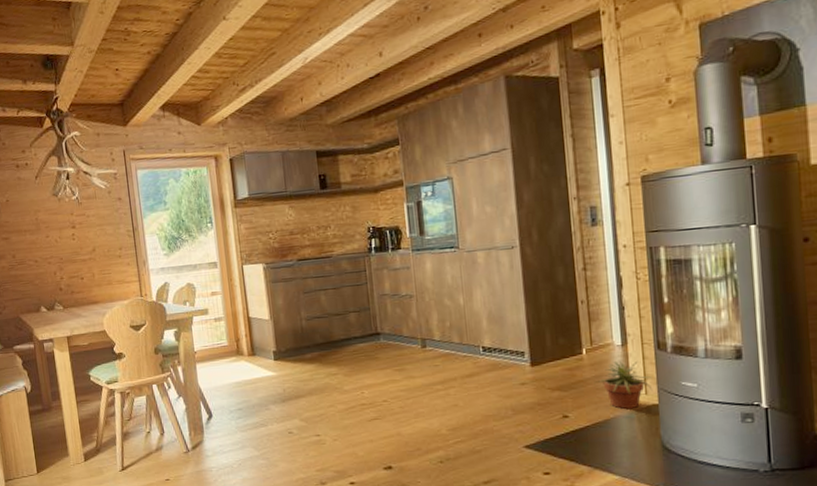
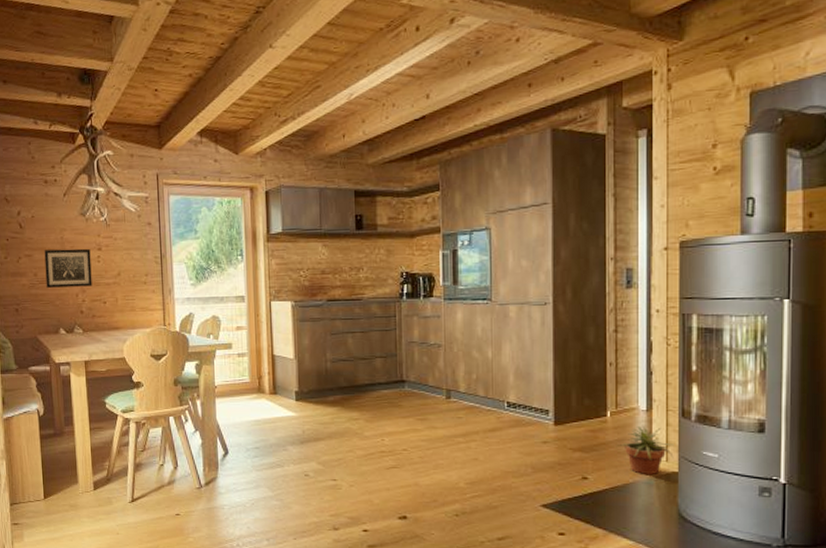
wall art: none [20,227,69,268] -> present [44,248,92,288]

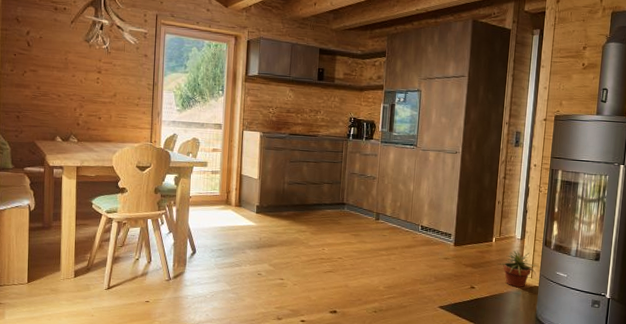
wall art: present [44,248,92,288] -> none [47,67,91,103]

